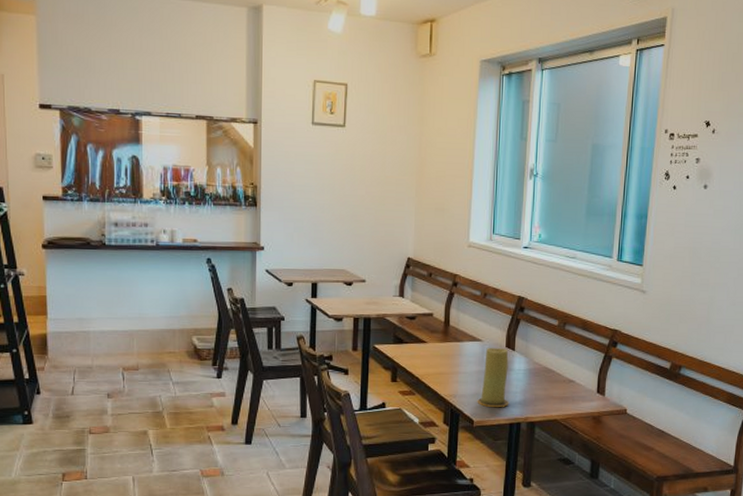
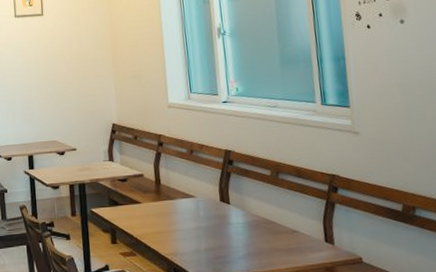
candle: present [477,347,509,408] -> none [199,202,233,264]

